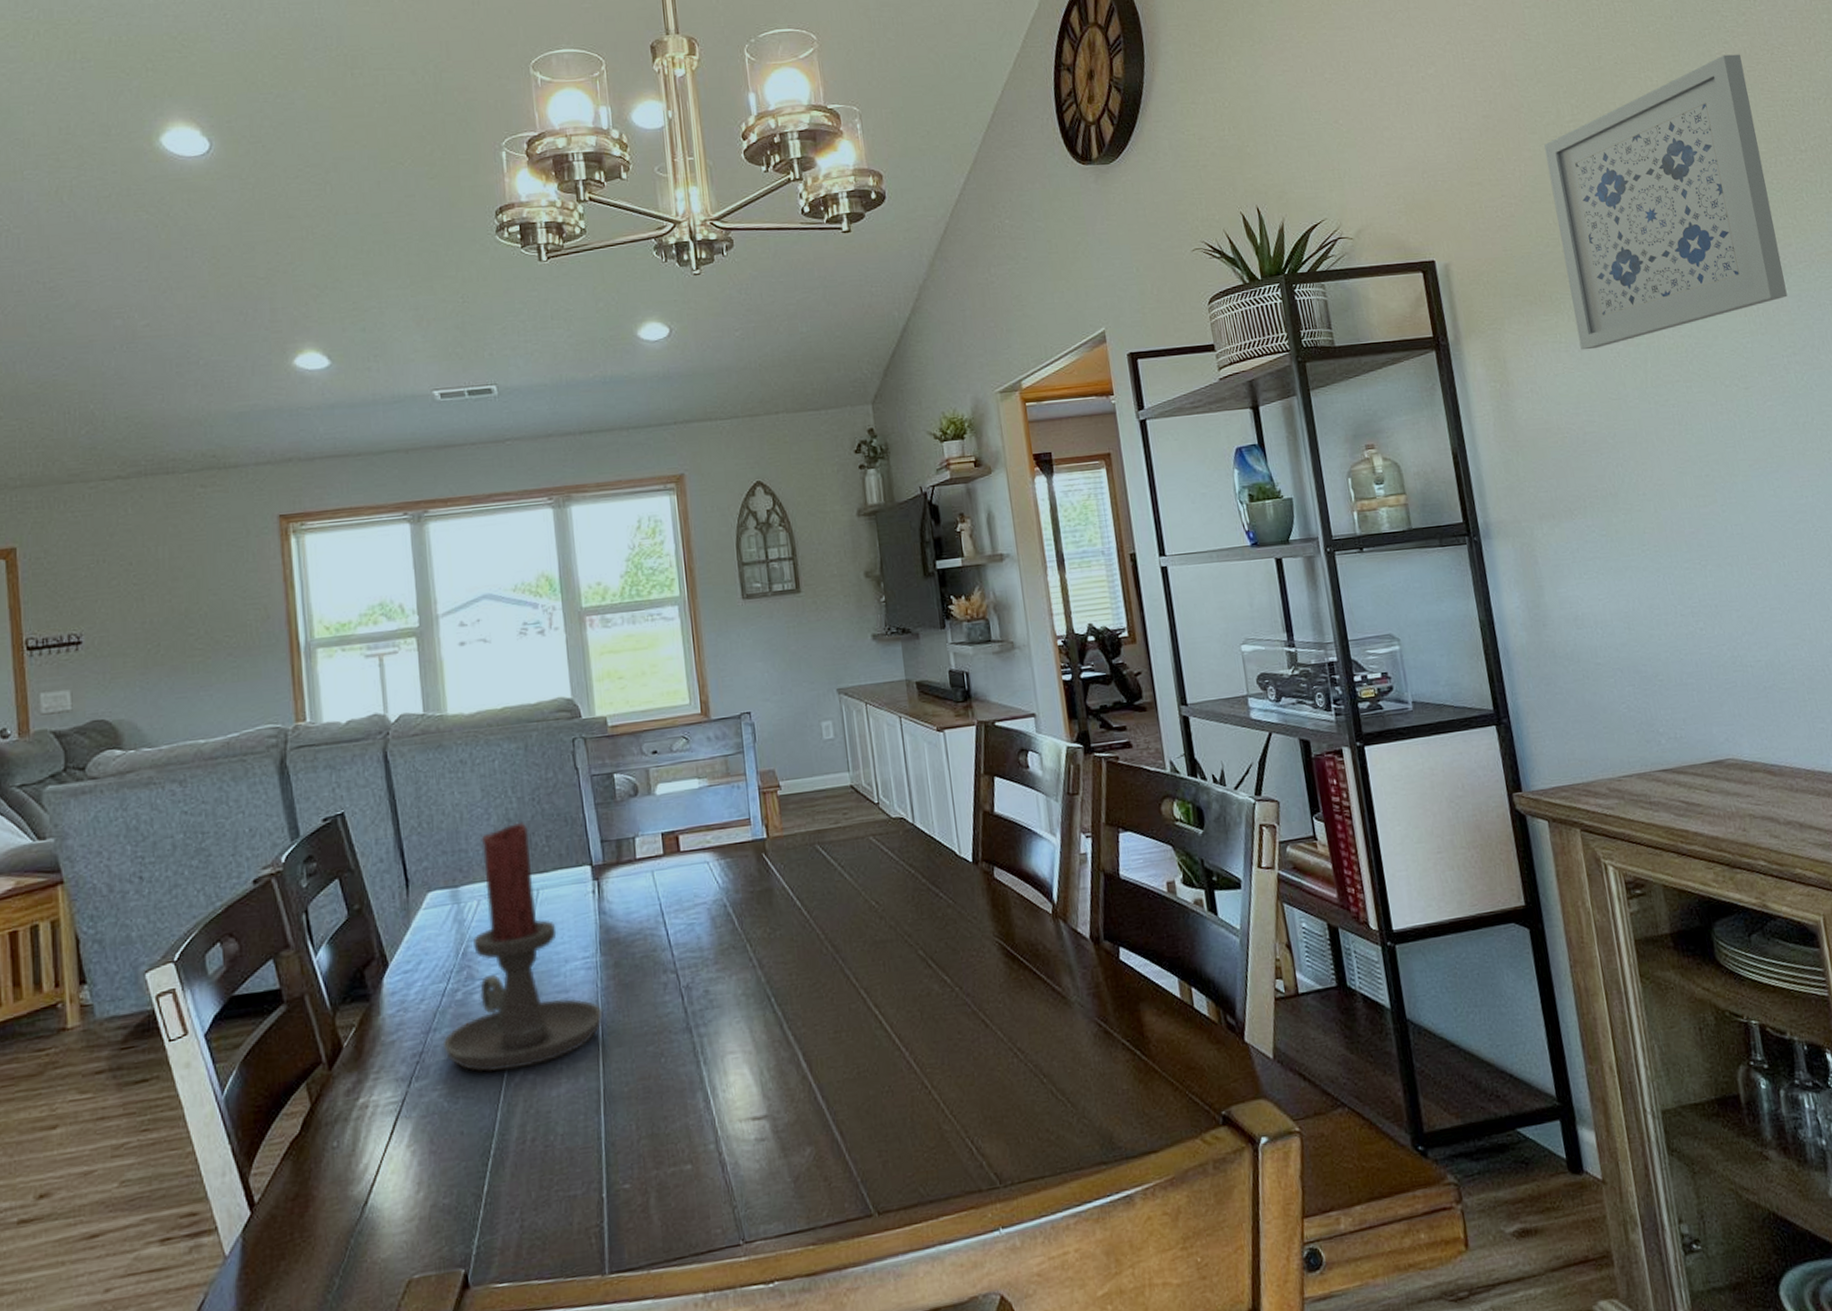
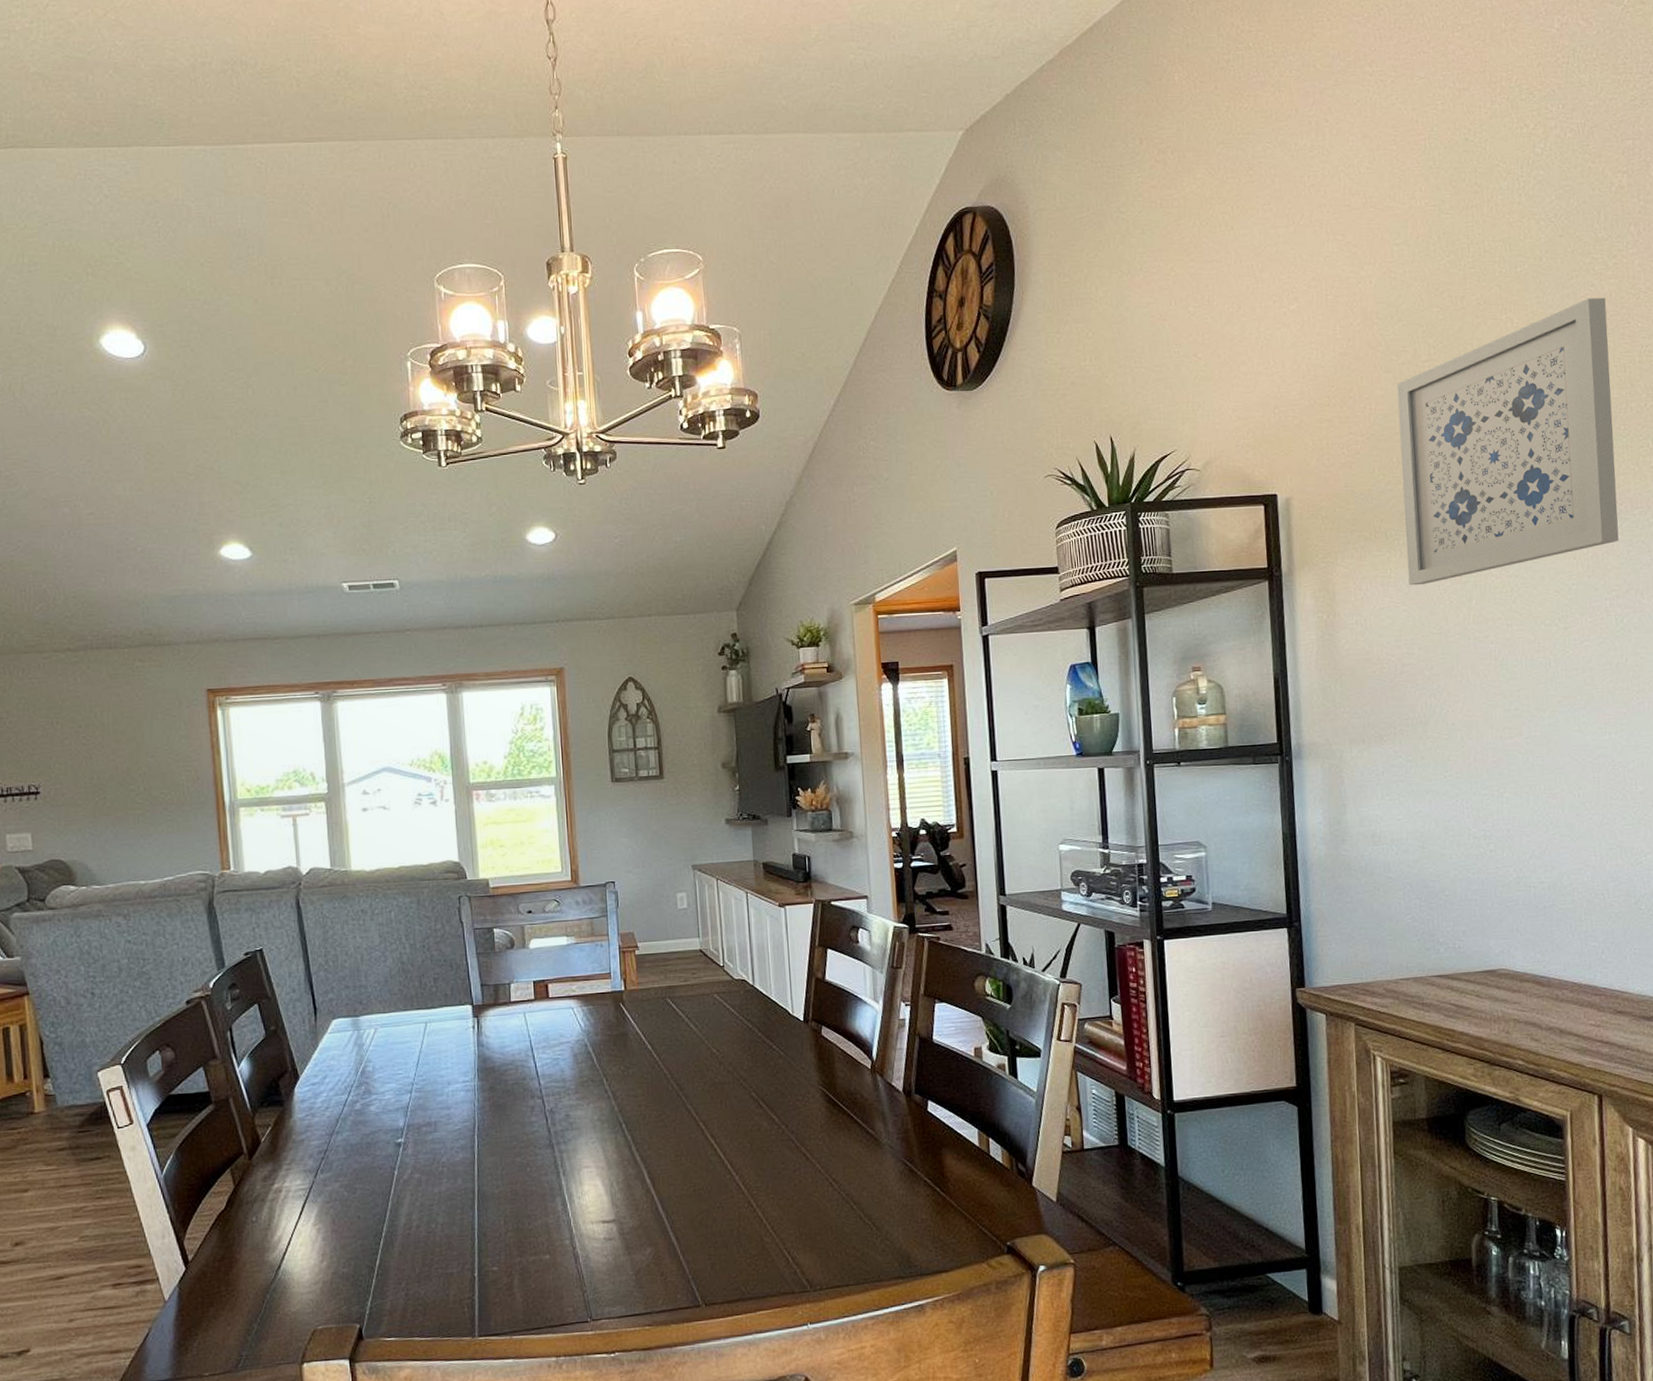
candle holder: present [442,823,603,1072] -> none [343,966,479,1169]

